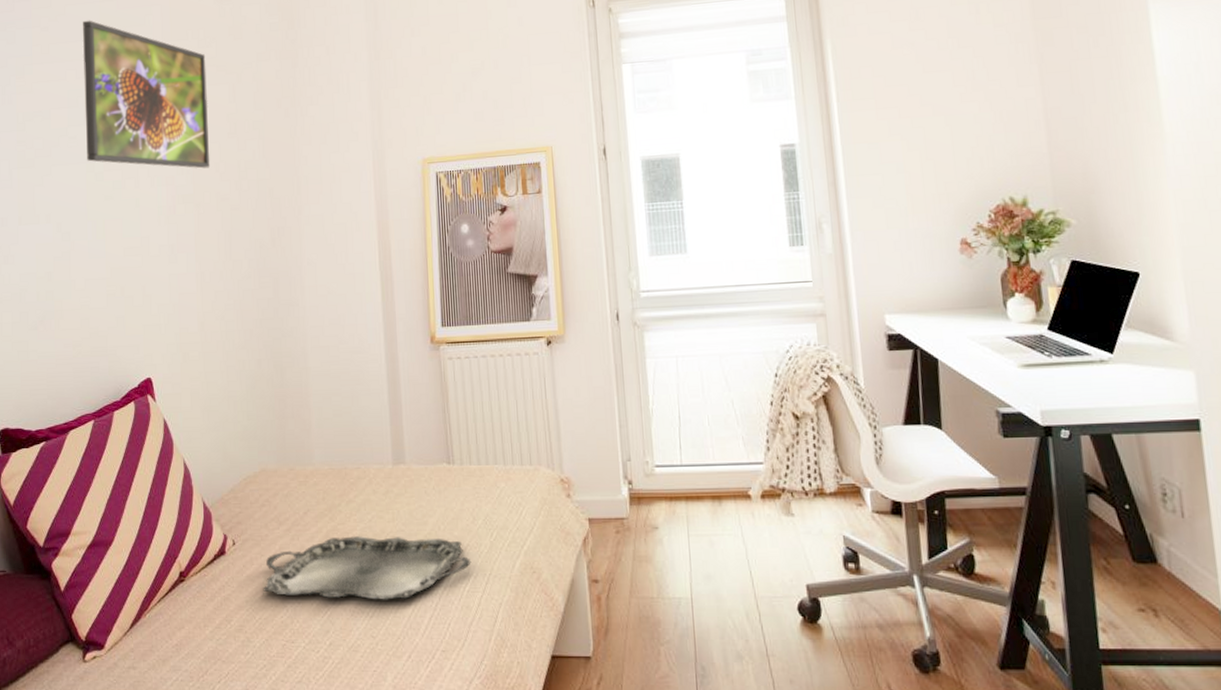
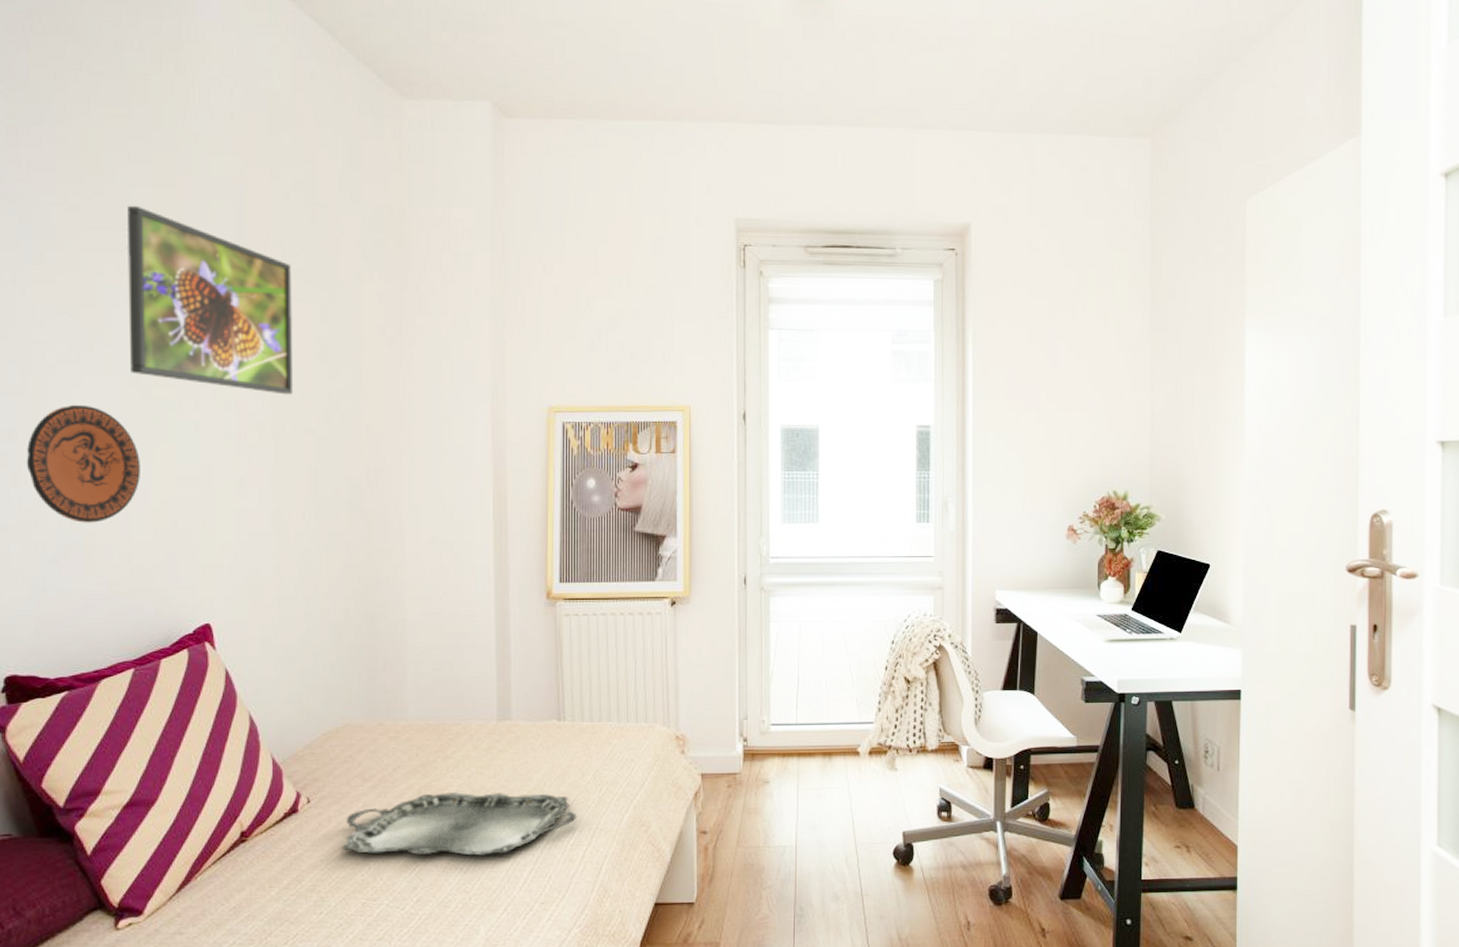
decorative plate: none [13,191,96,293] -> present [26,404,140,523]

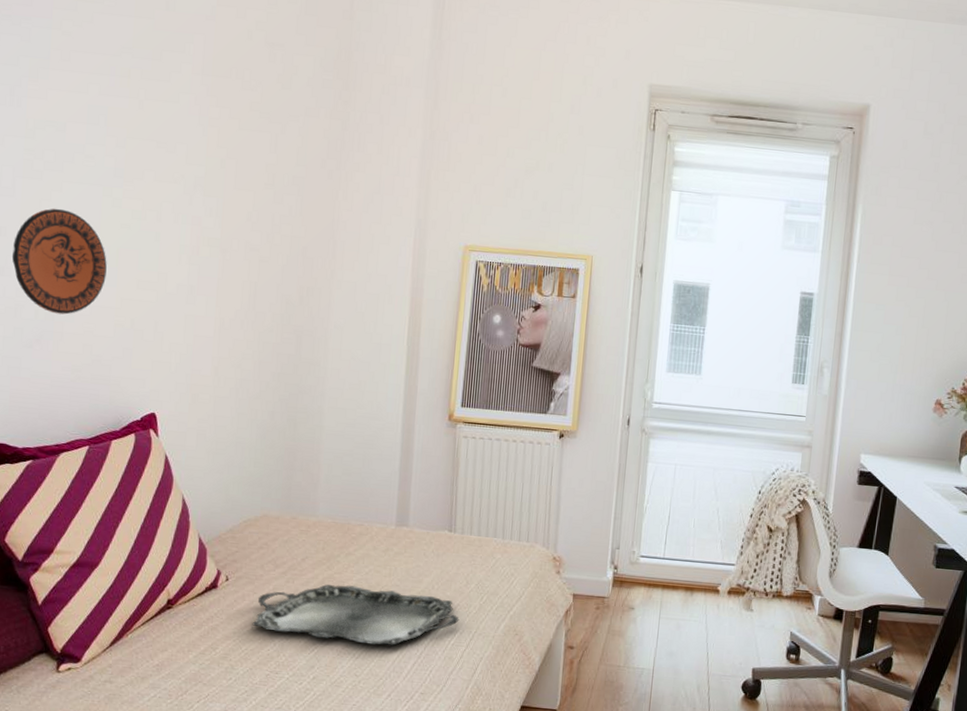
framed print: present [126,205,294,395] -> none [104,33,249,215]

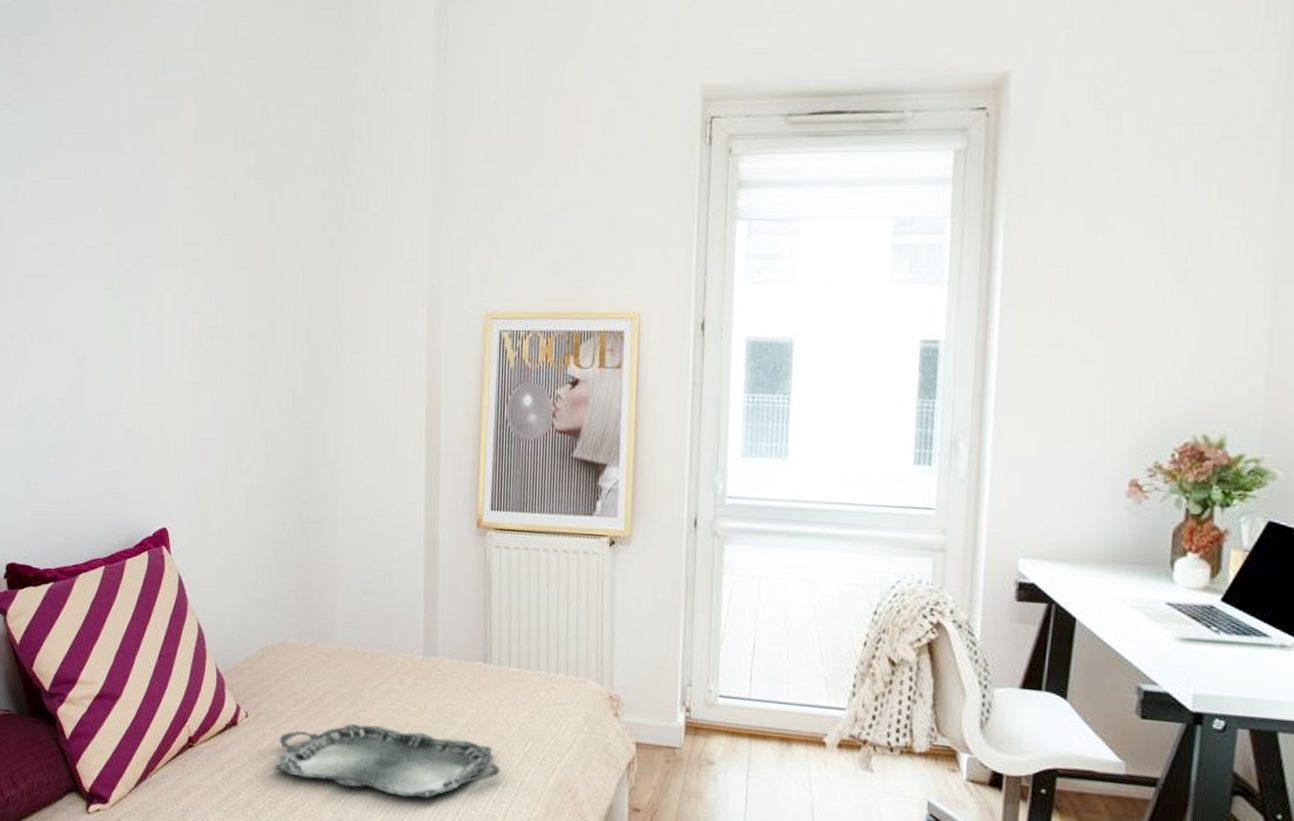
decorative plate: present [11,208,107,315] -> none [24,307,112,423]

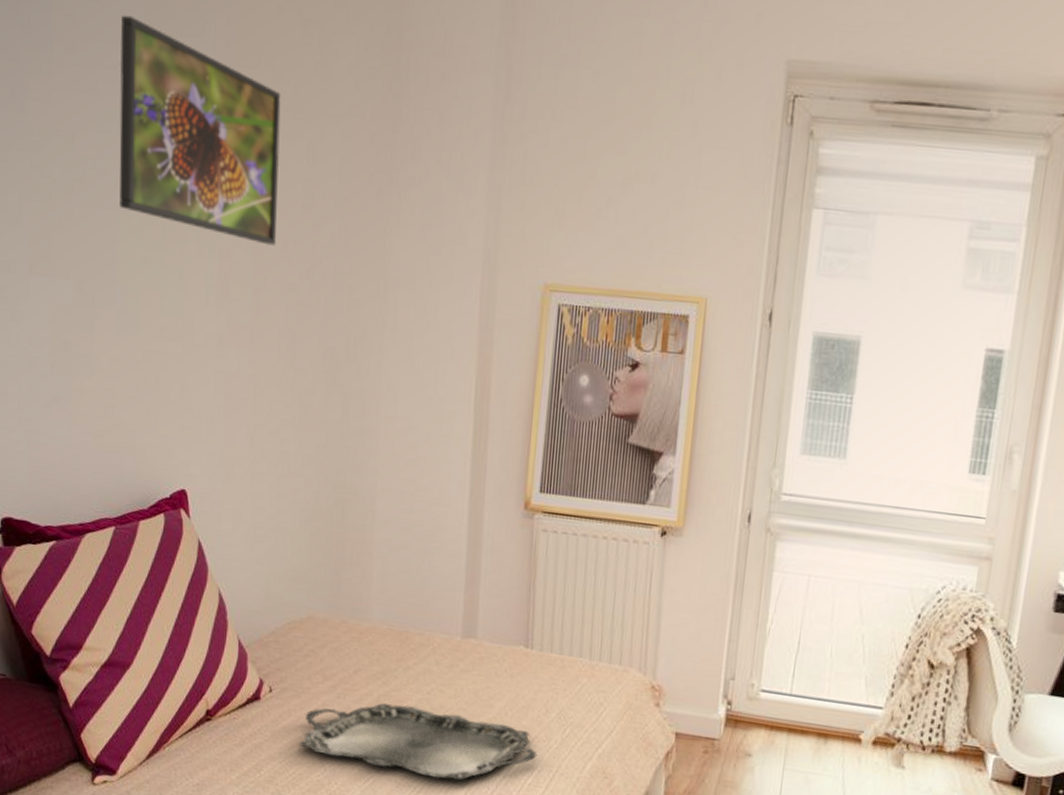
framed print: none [104,108,243,299] -> present [119,15,281,246]

